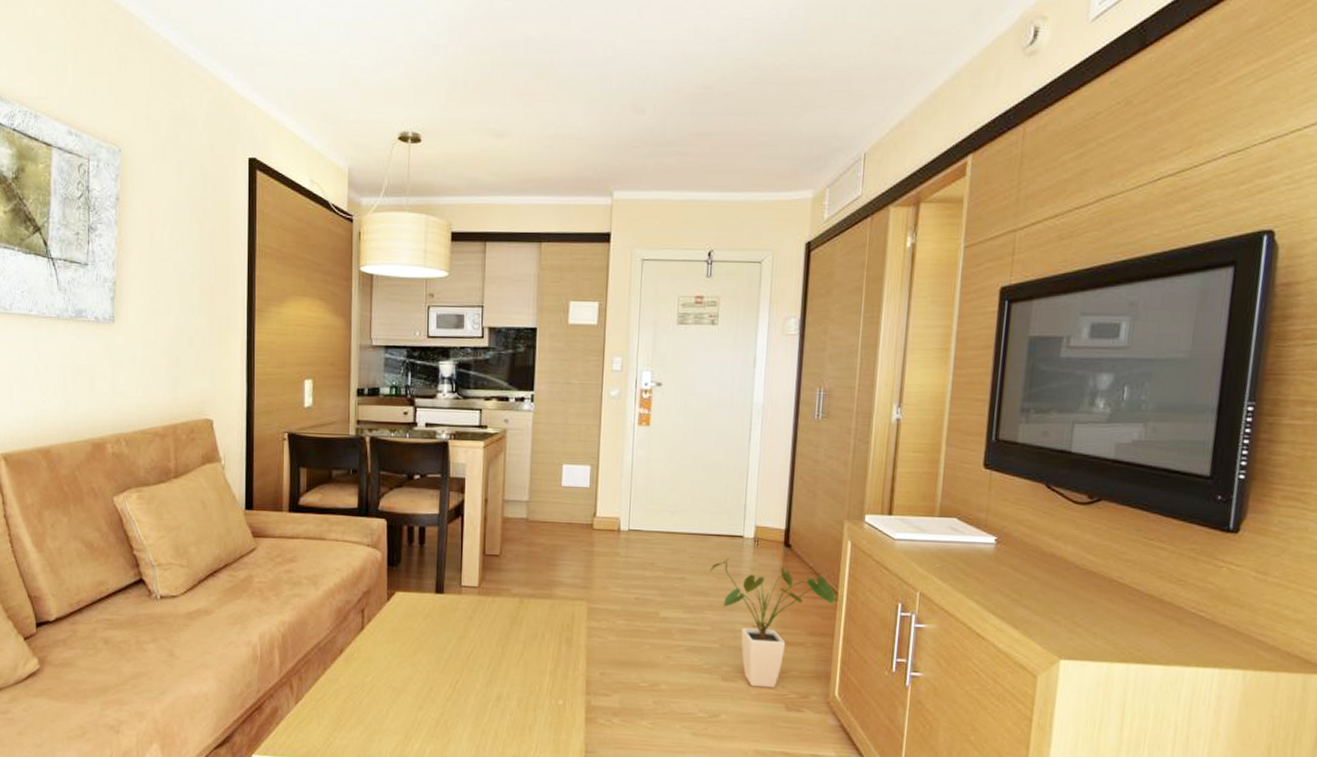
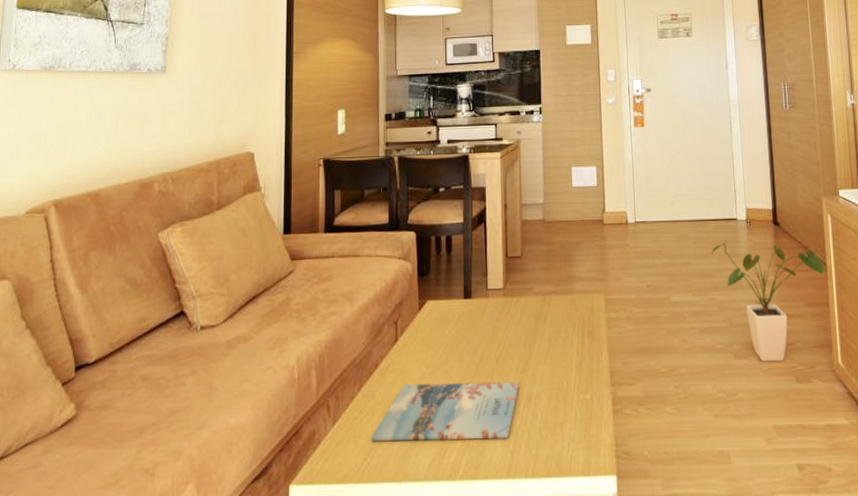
magazine: none [334,672,489,734] -> present [371,381,519,441]

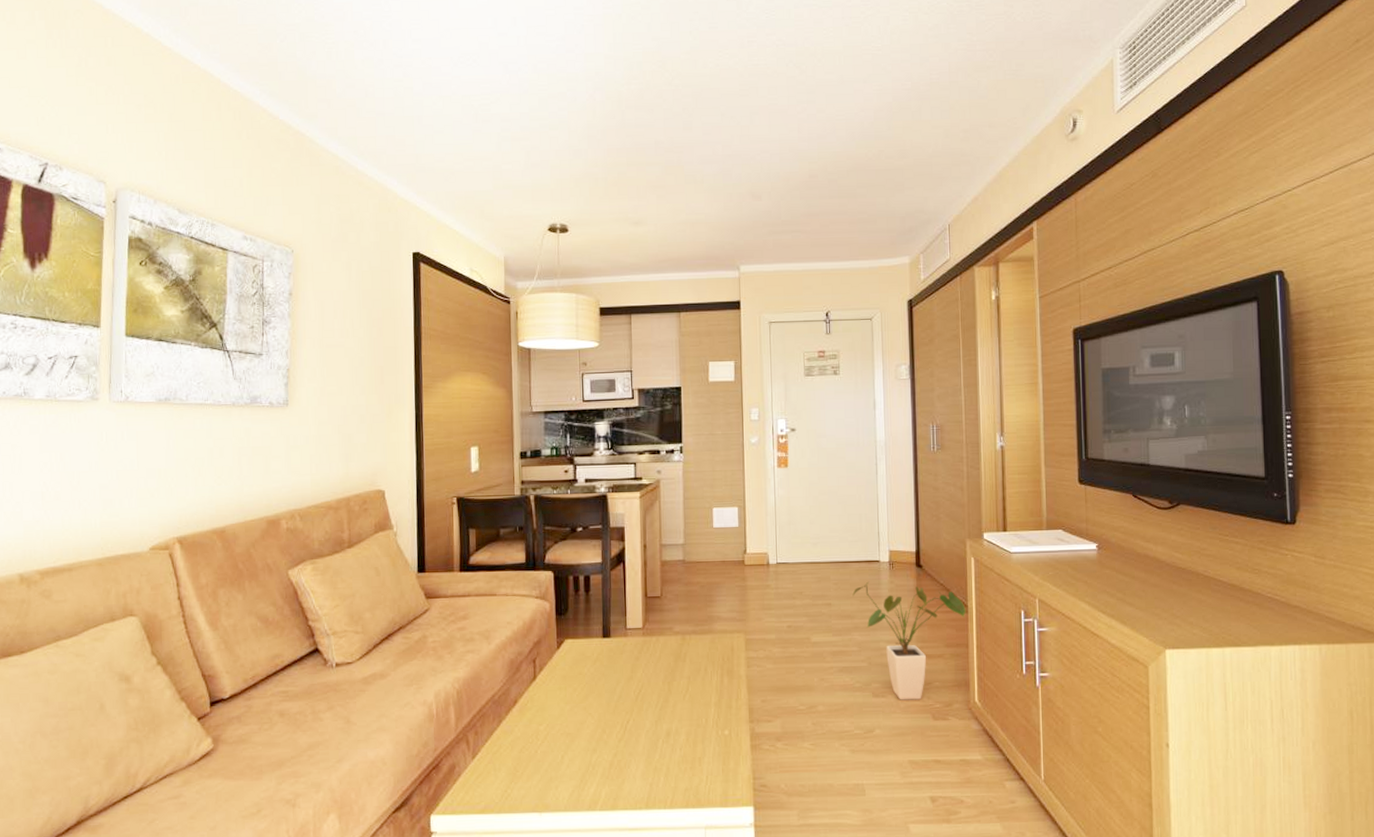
magazine: present [371,381,519,441] -> none [510,718,658,774]

